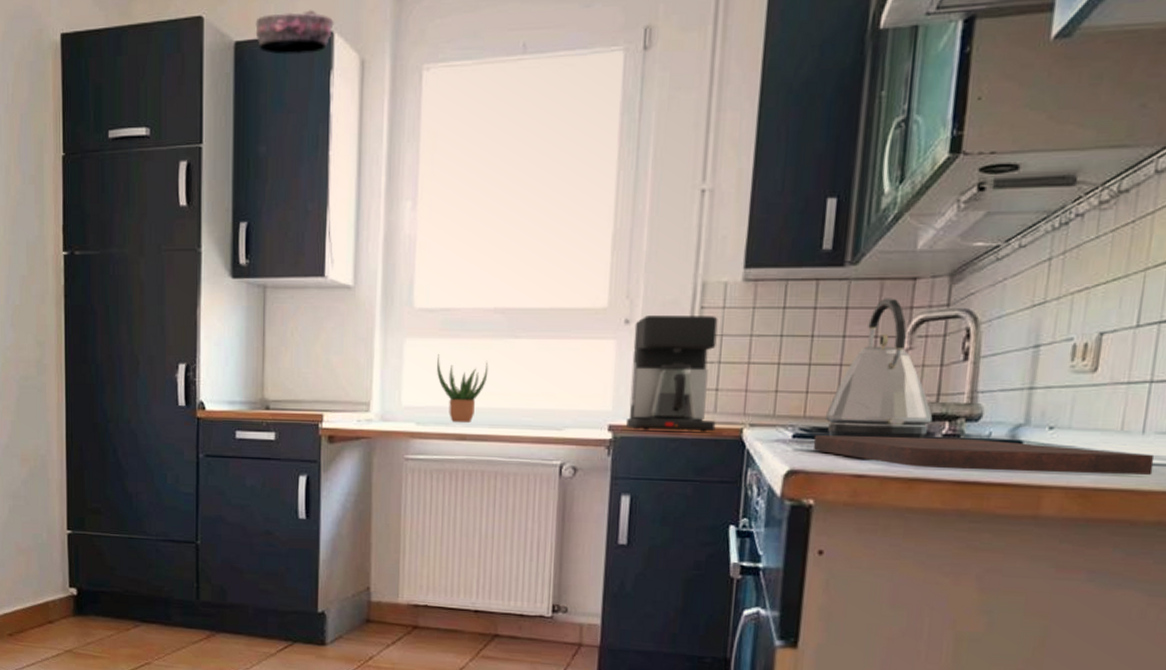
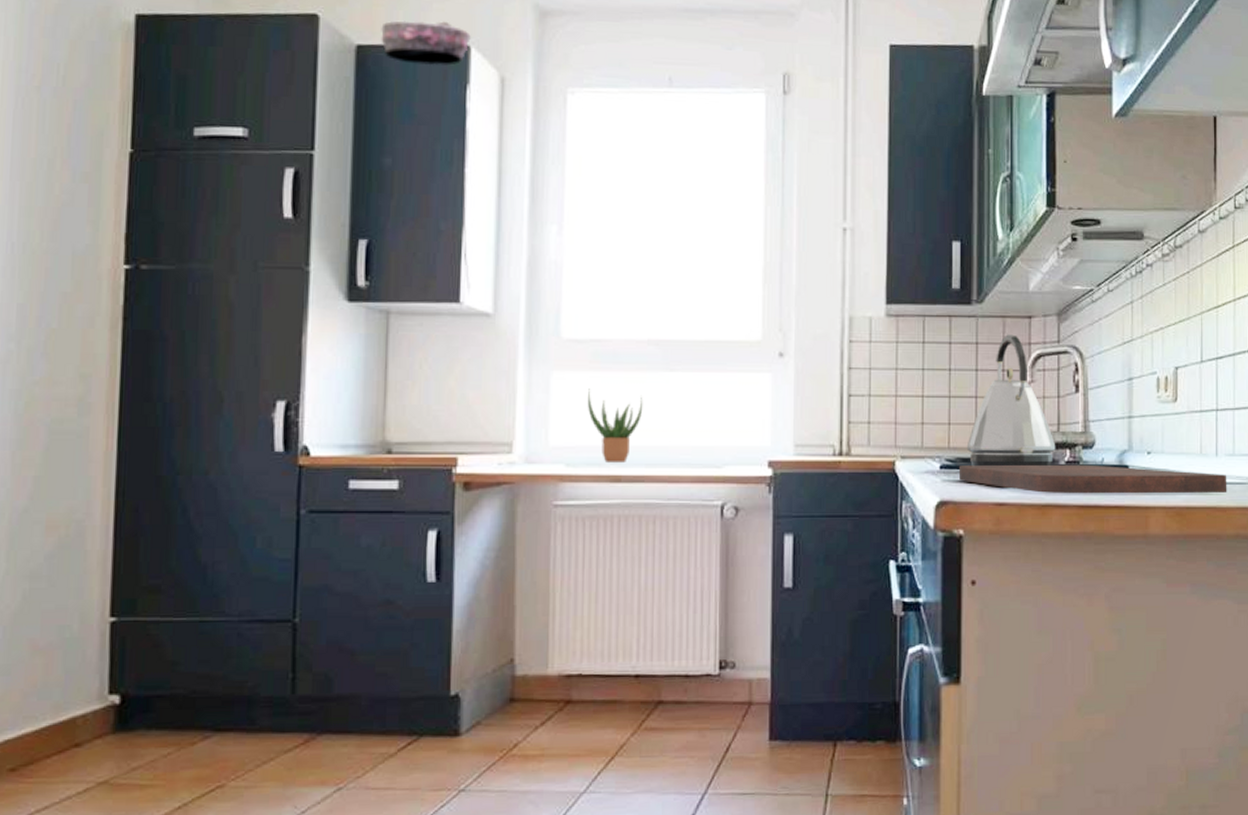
coffee maker: present [626,315,718,432] -> none [786,349,870,465]

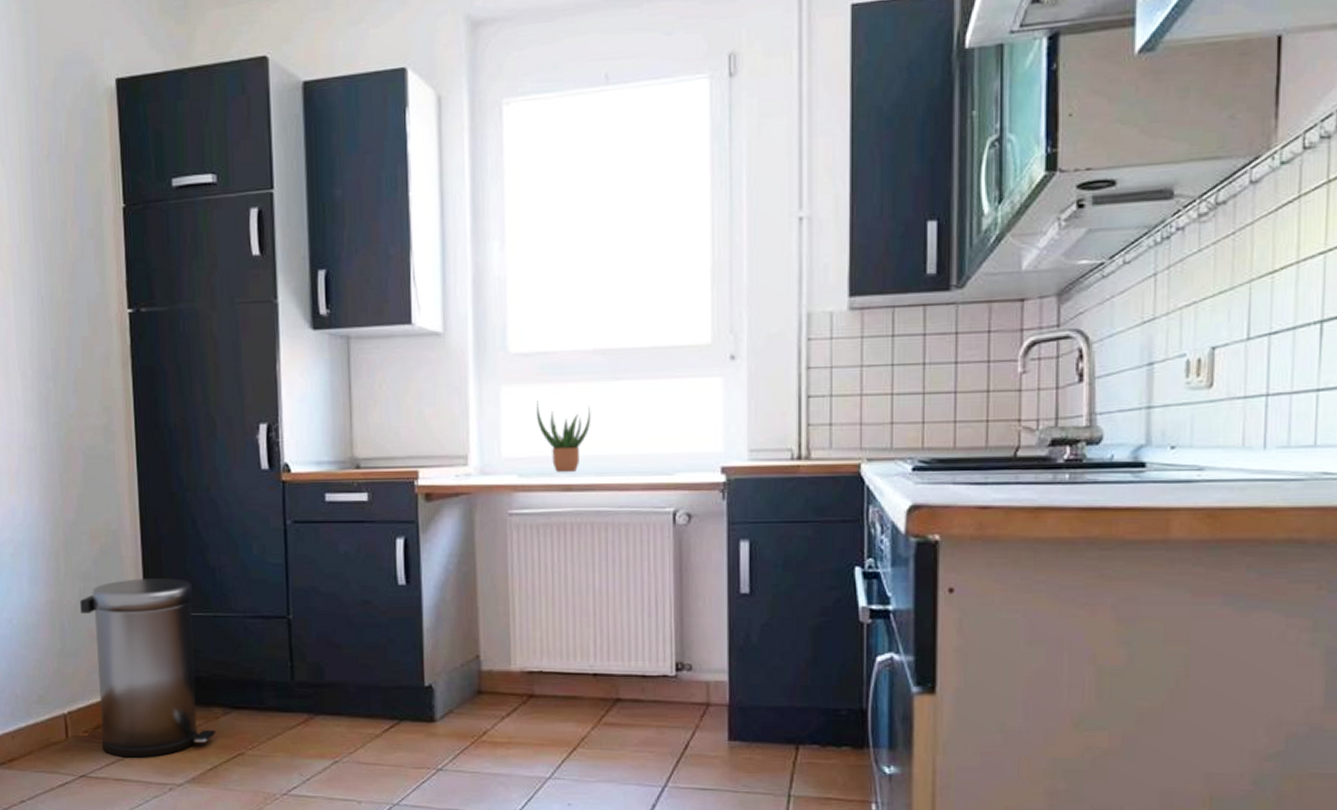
pedal bin: none [22,577,190,800] -> present [80,578,216,758]
decorative basket: present [381,20,471,66] -> none [324,46,407,94]
cutting board: present [958,464,1227,494] -> none [934,462,1278,496]
kettle: present [966,334,1056,467] -> none [943,321,1053,468]

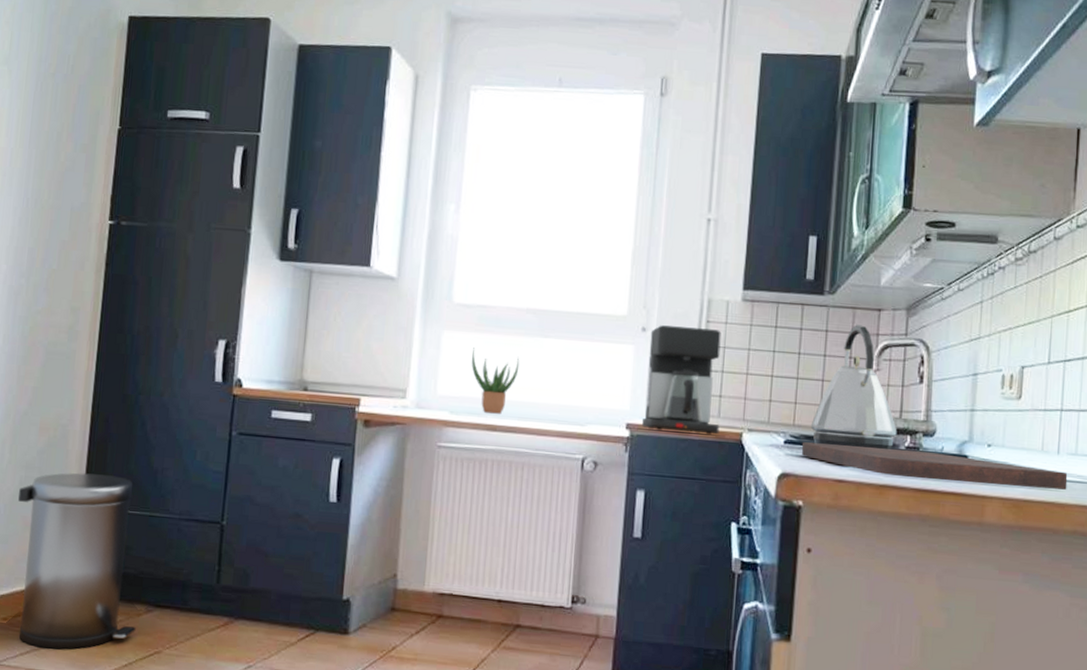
coffee maker: none [740,347,832,471] -> present [642,325,721,435]
cutting board: none [934,462,1278,496] -> present [801,442,1068,490]
kettle: none [943,321,1053,468] -> present [810,324,897,449]

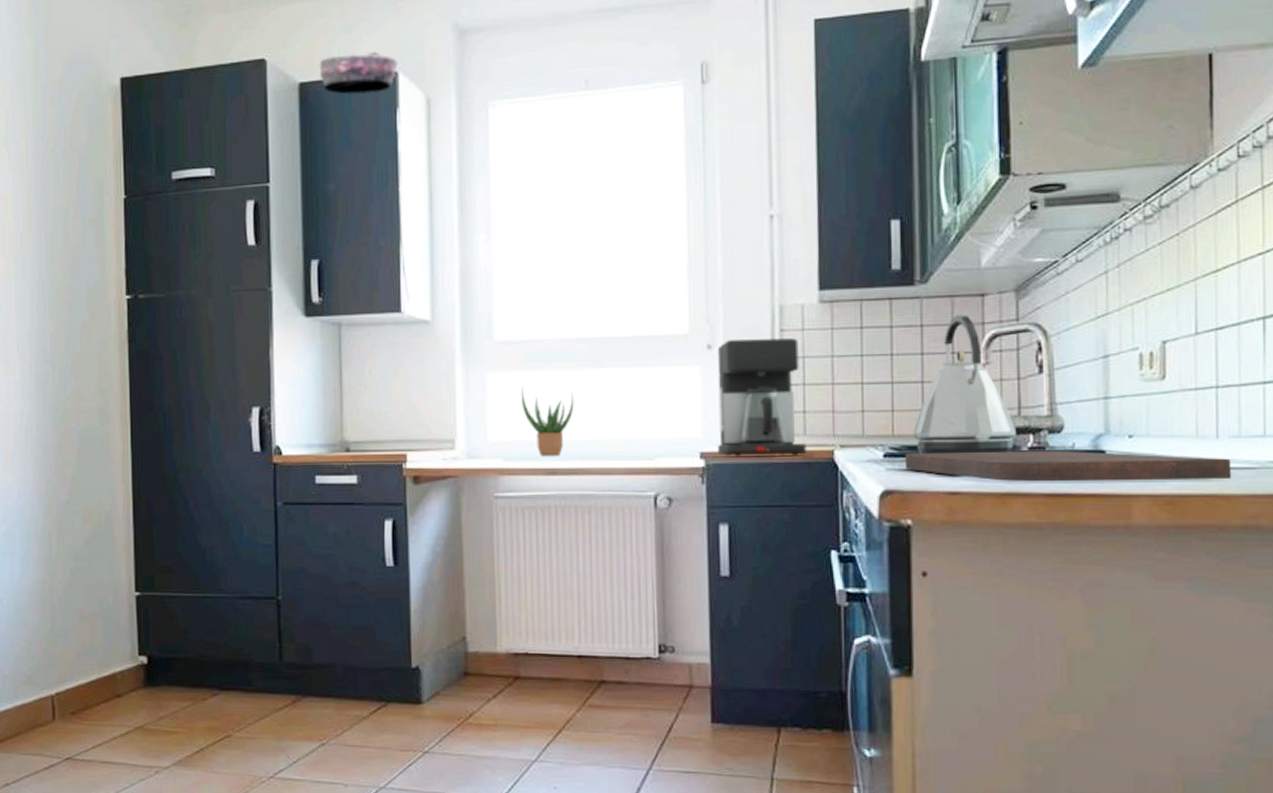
pedal bin: present [18,473,136,650] -> none [71,559,203,740]
decorative basket: none [319,24,393,64] -> present [319,51,398,95]

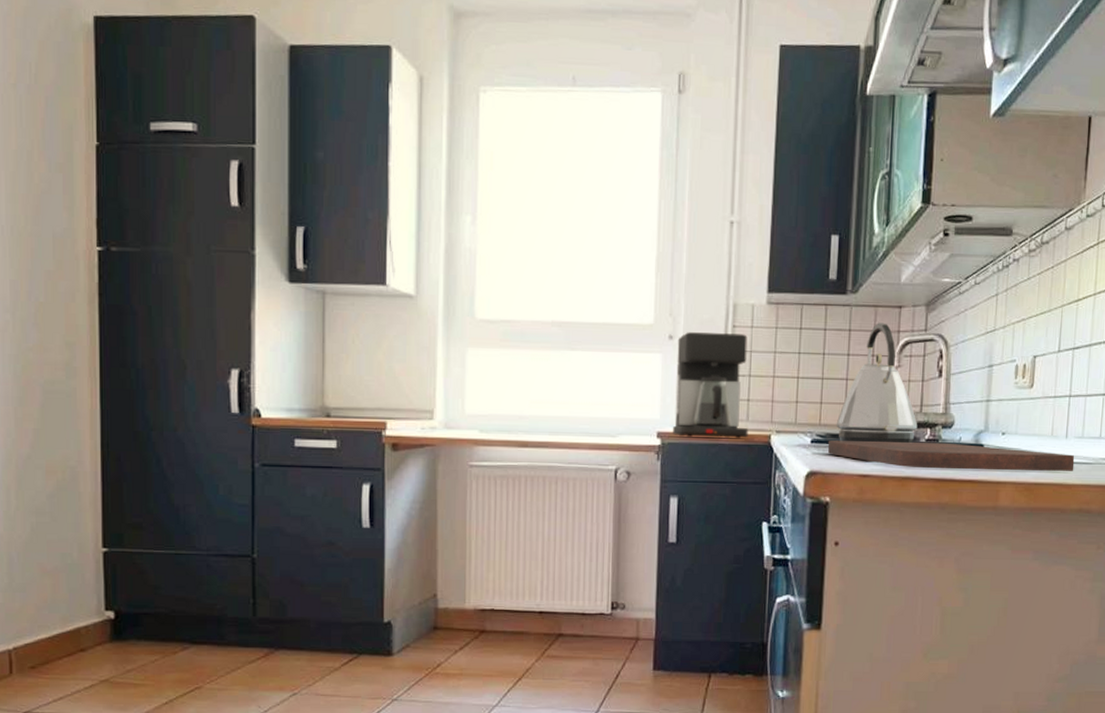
decorative basket: present [319,51,398,95] -> none [311,21,392,65]
potted plant: present [522,387,574,458] -> none [499,364,548,431]

